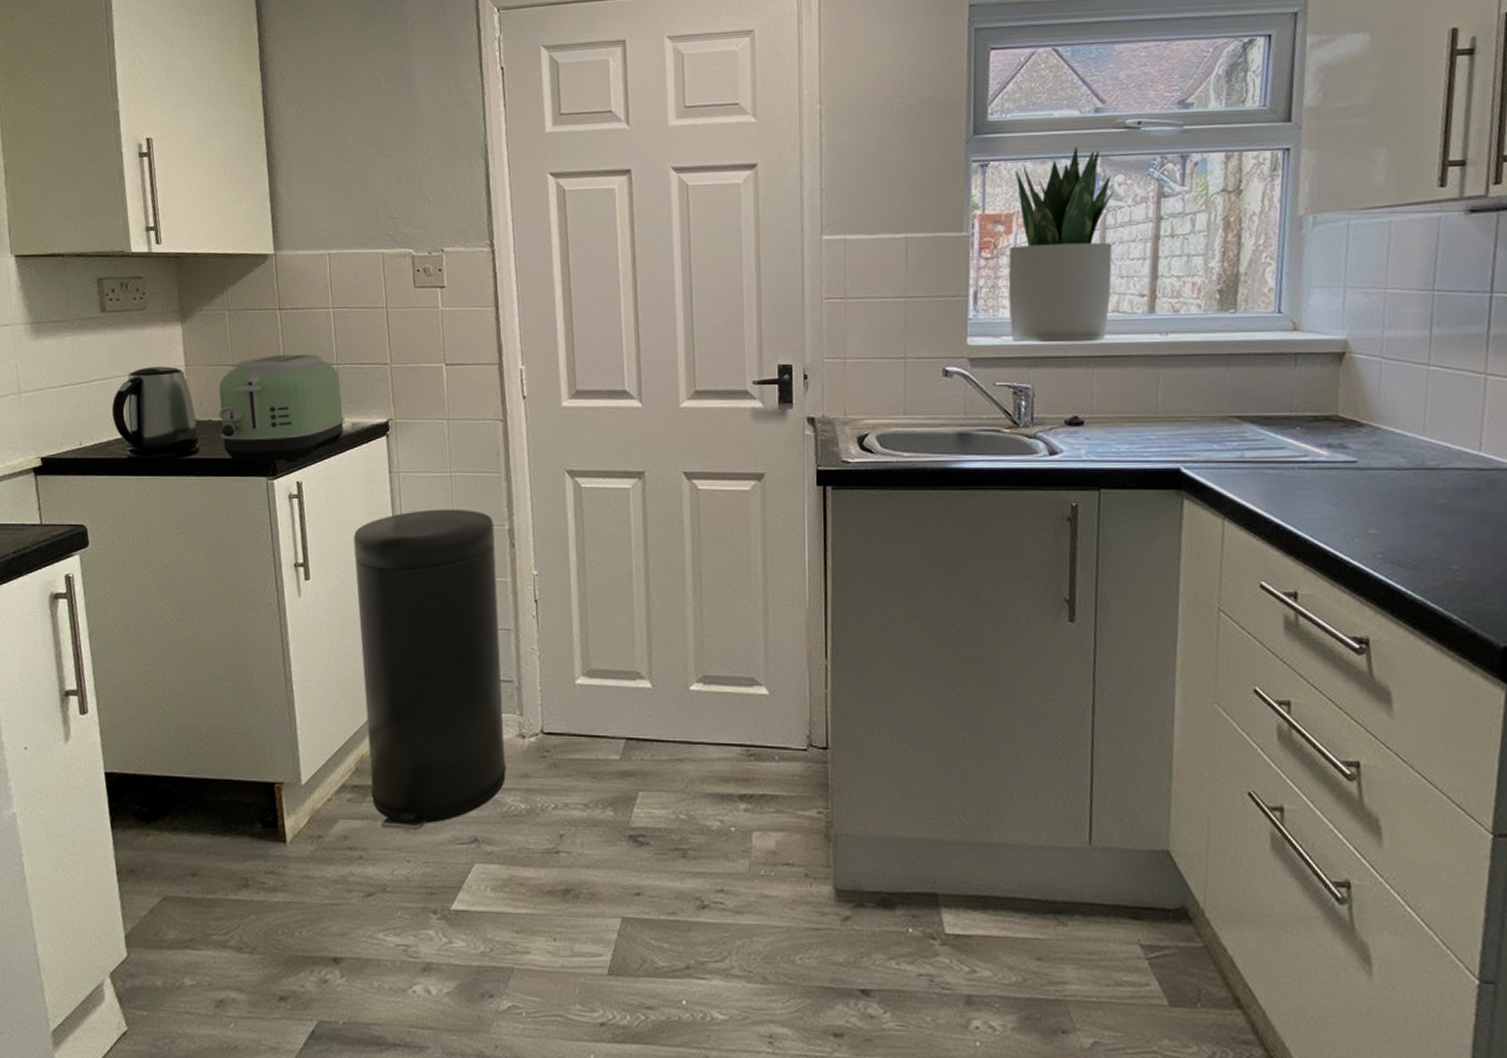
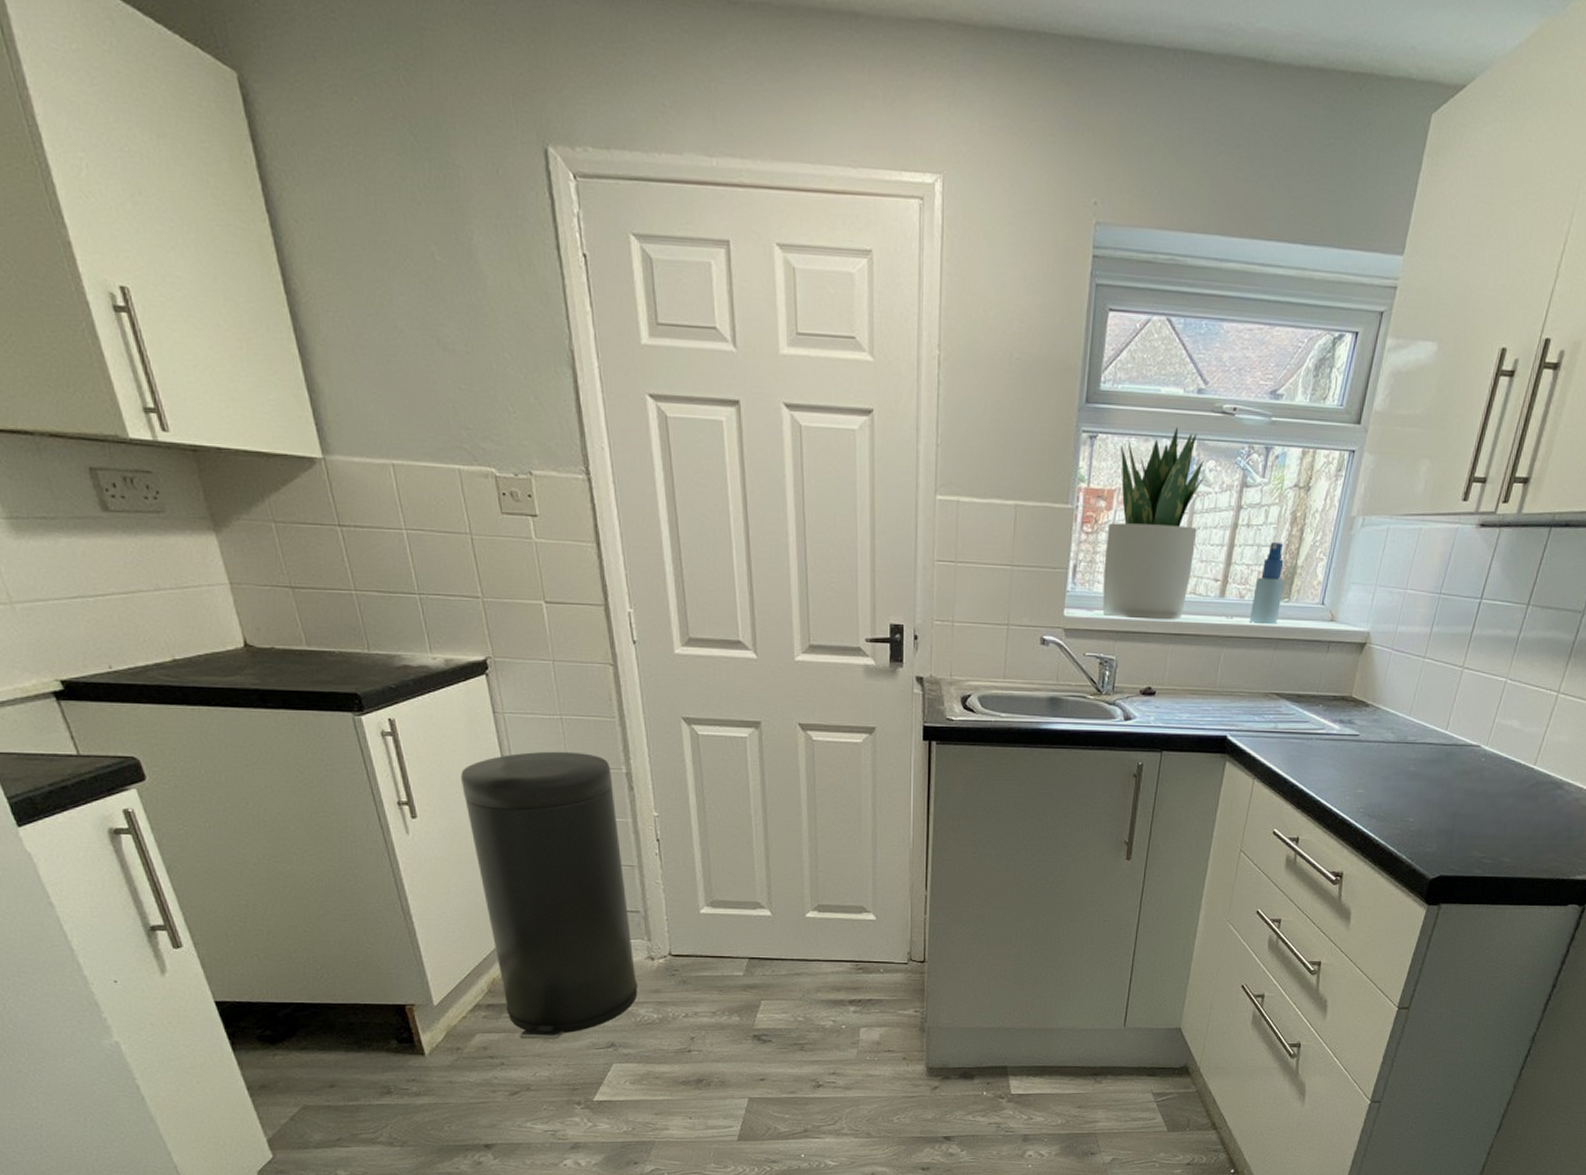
kettle: present [111,366,201,463] -> none [142,582,267,692]
toaster: present [219,353,345,464] -> none [277,578,437,697]
spray bottle: none [1188,251,1227,340] -> present [1249,543,1284,625]

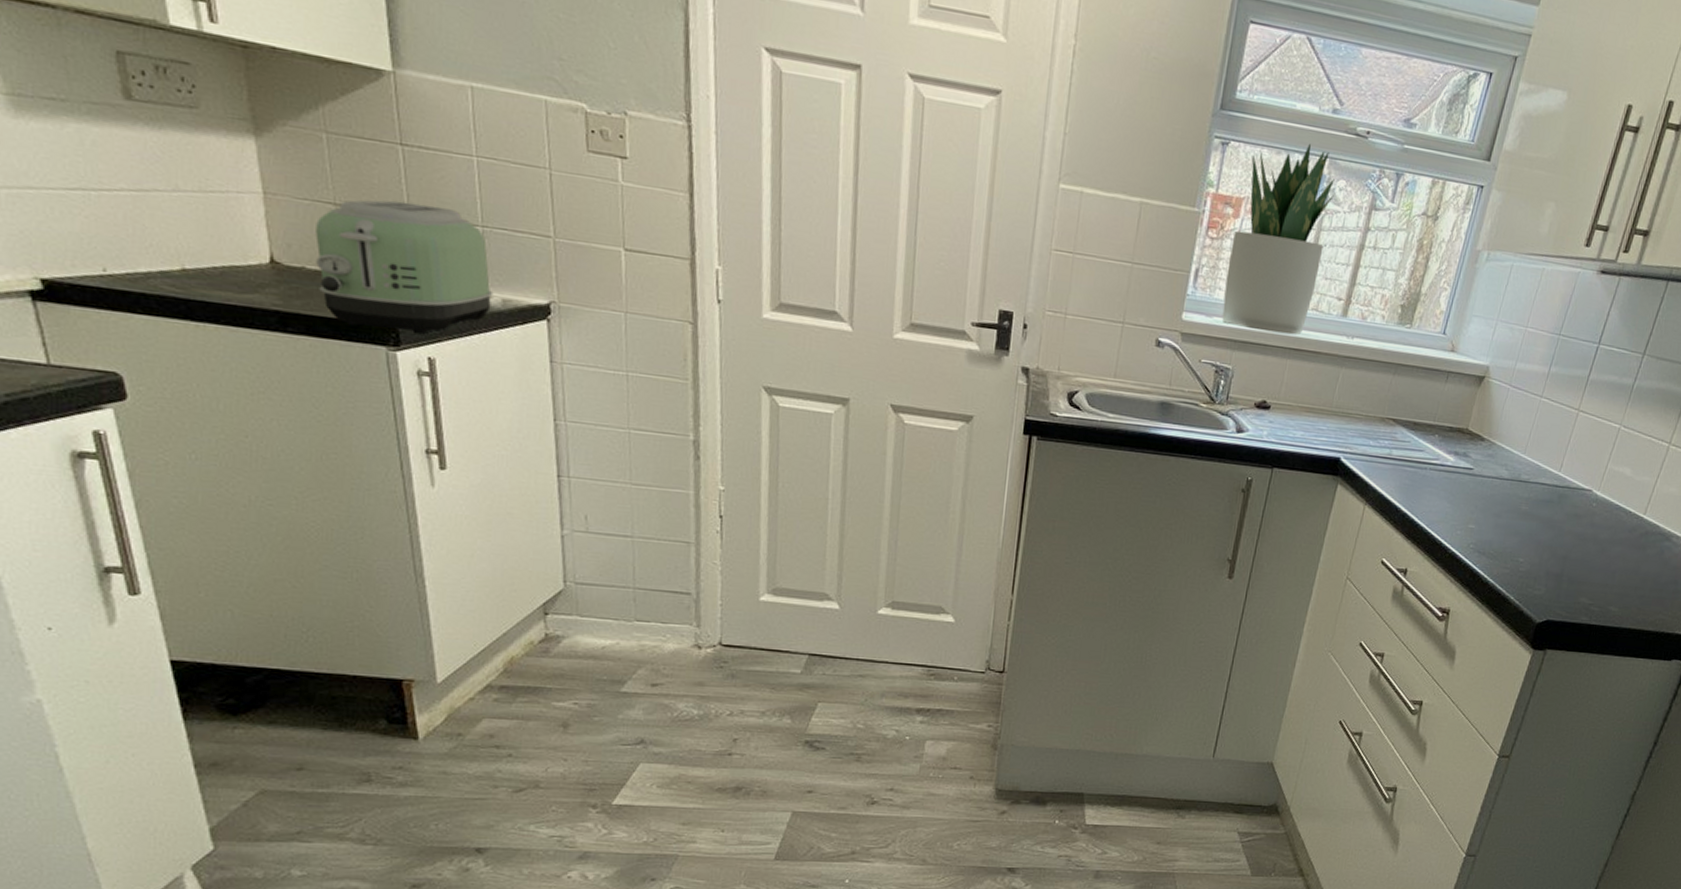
toaster: none [277,578,437,697] -> present [315,199,494,334]
pedal bin: present [460,751,638,1040] -> none [502,408,679,731]
spray bottle: present [1249,543,1284,625] -> none [1369,267,1409,350]

